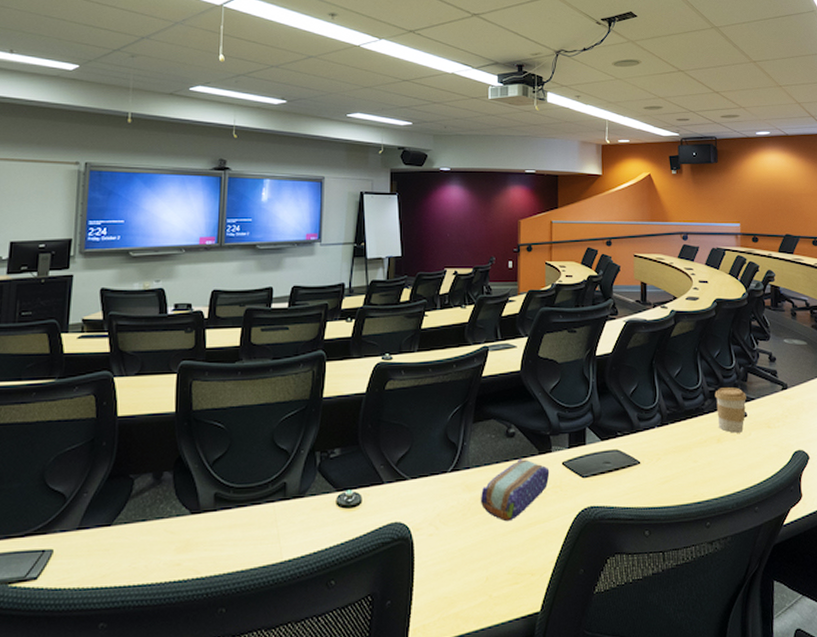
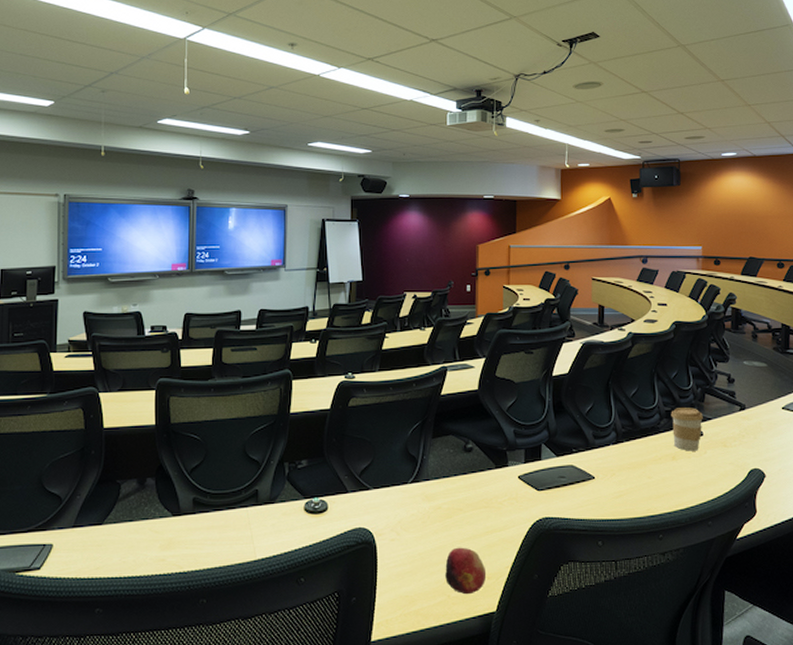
pencil case: present [480,459,550,522] -> none [439,472,506,530]
fruit: none [486,541,530,594] -> present [445,547,487,595]

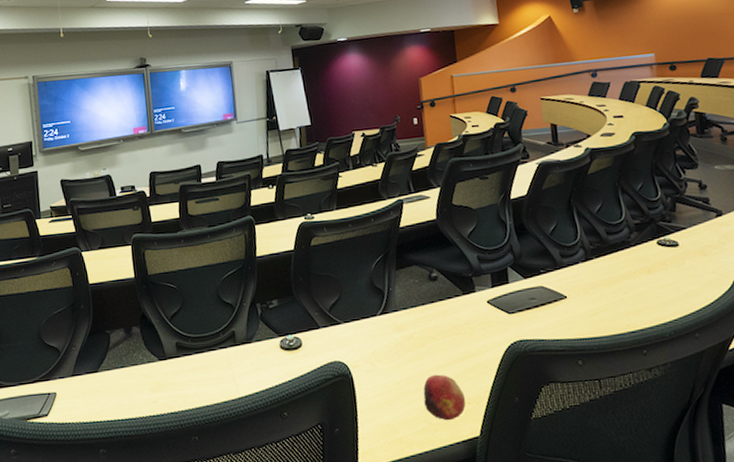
coffee cup: present [671,407,703,451] -> none [640,218,677,263]

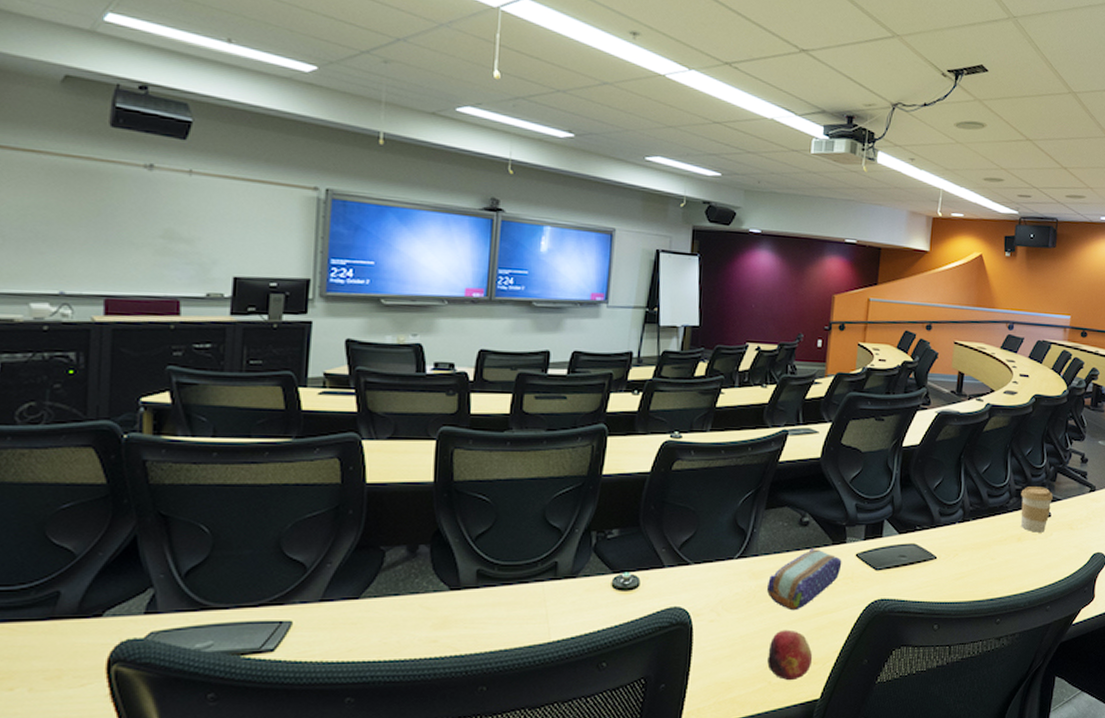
pencil case: none [410,300,476,357] -> present [766,549,842,611]
coffee cup: none [640,218,677,263] -> present [1021,487,1053,533]

